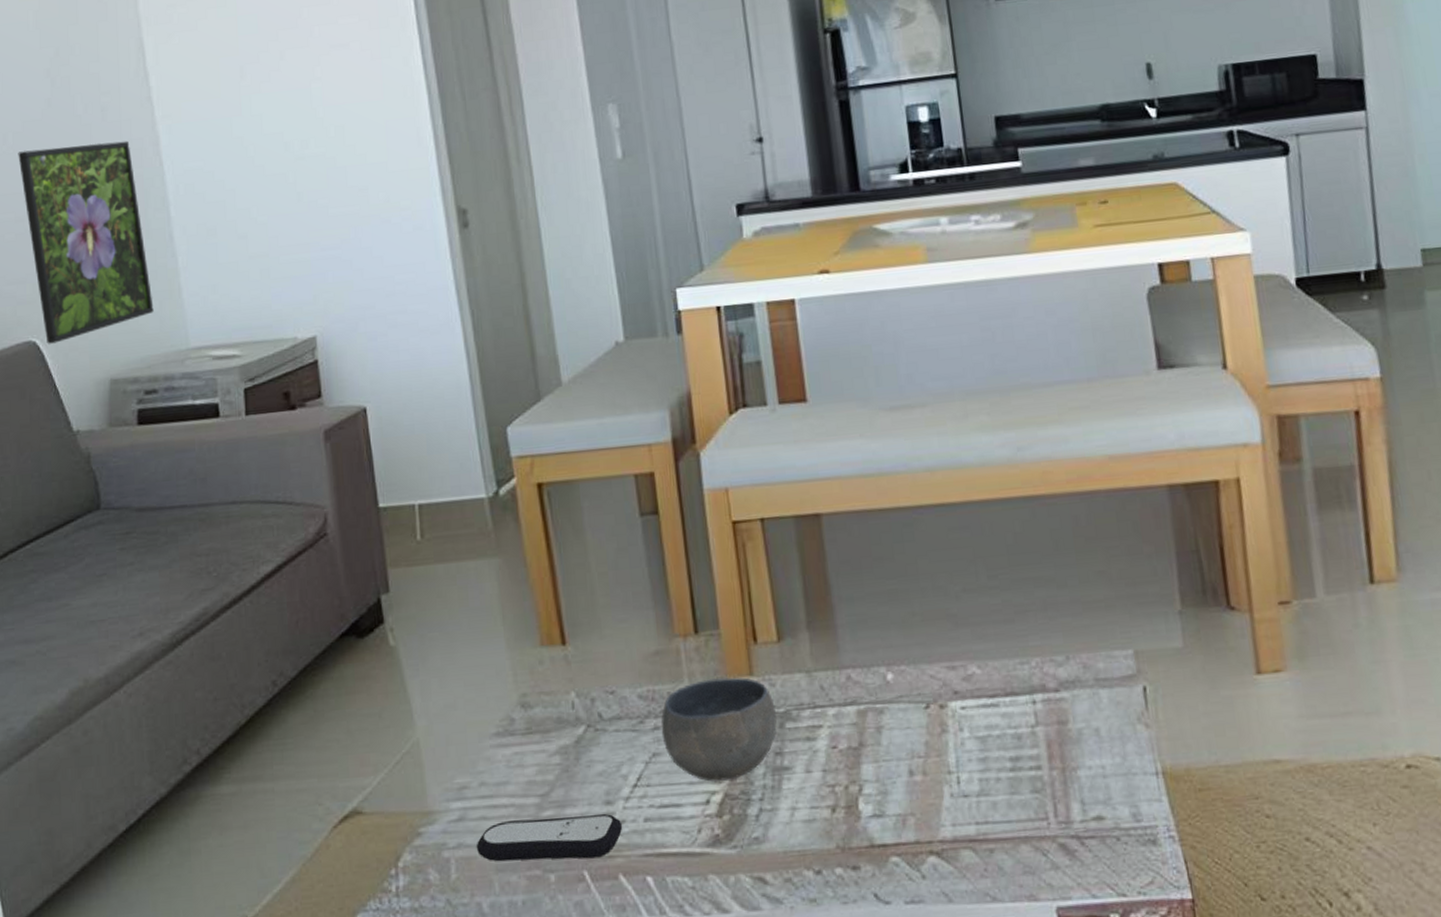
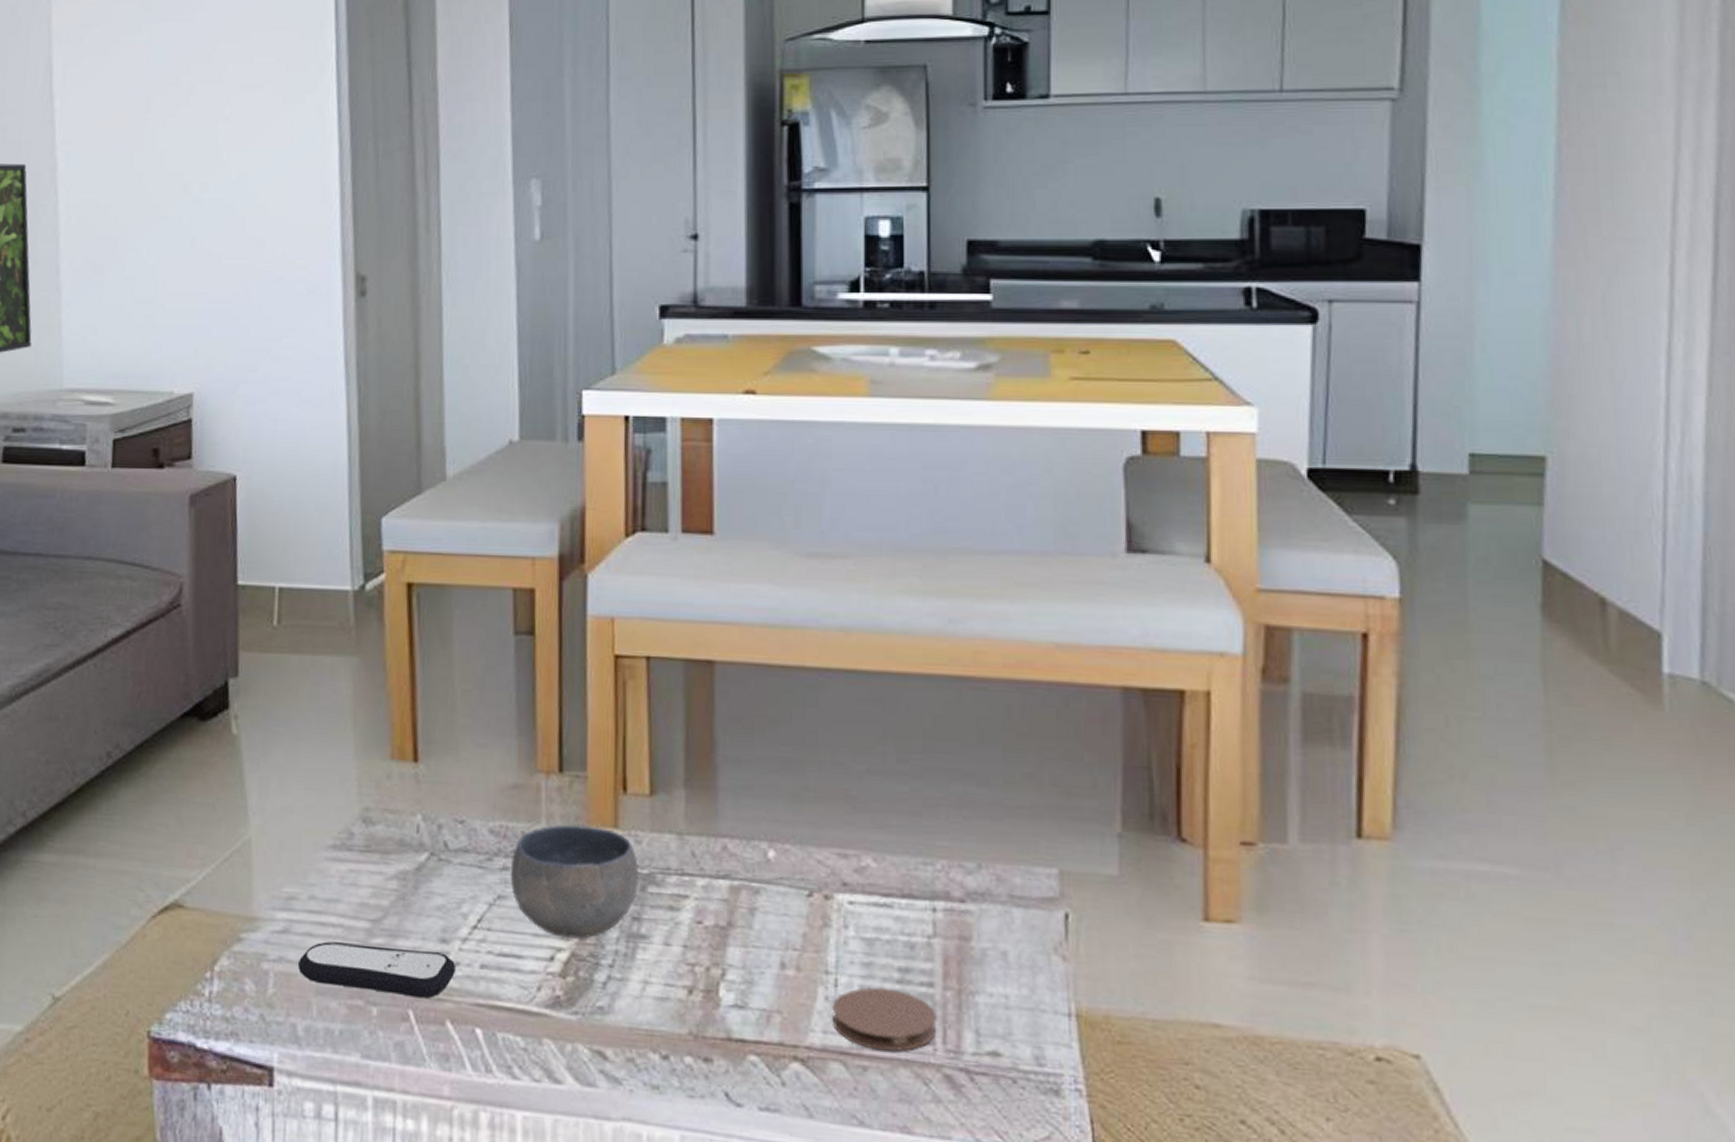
coaster: none [957,777,1049,833] -> present [831,987,937,1052]

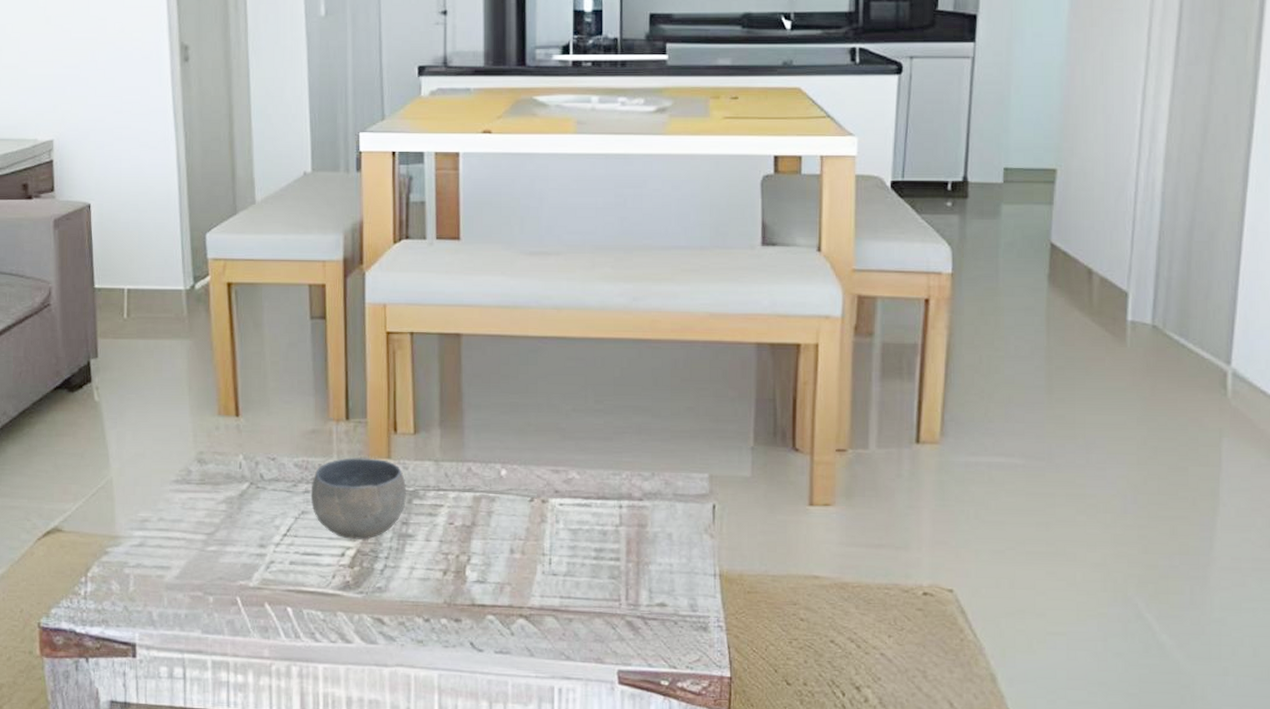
remote control: present [298,941,455,999] -> none [152,551,271,588]
coaster: present [831,987,937,1052] -> none [547,563,622,607]

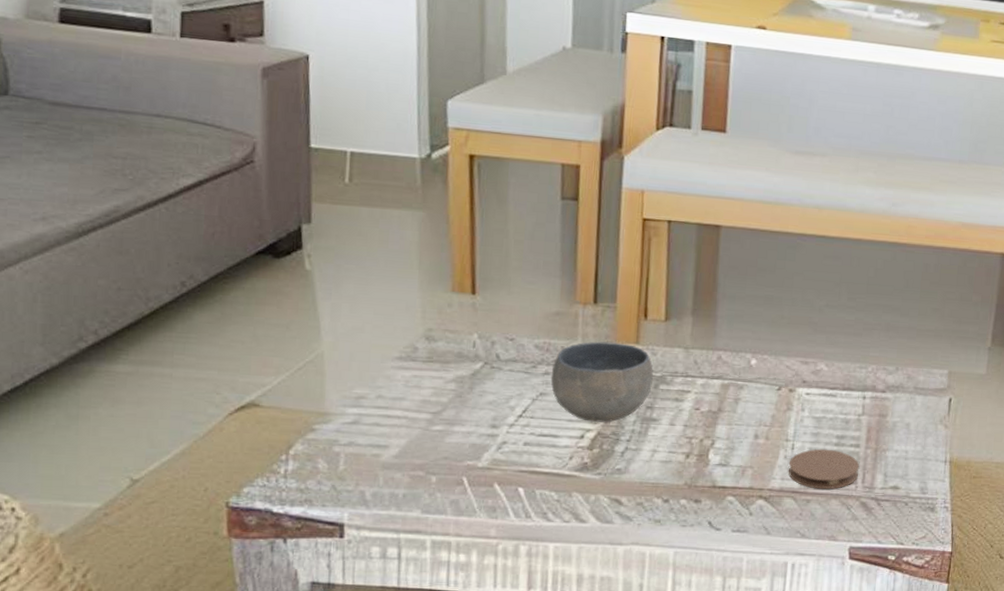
coaster: none [547,563,622,607] -> present [788,449,860,490]

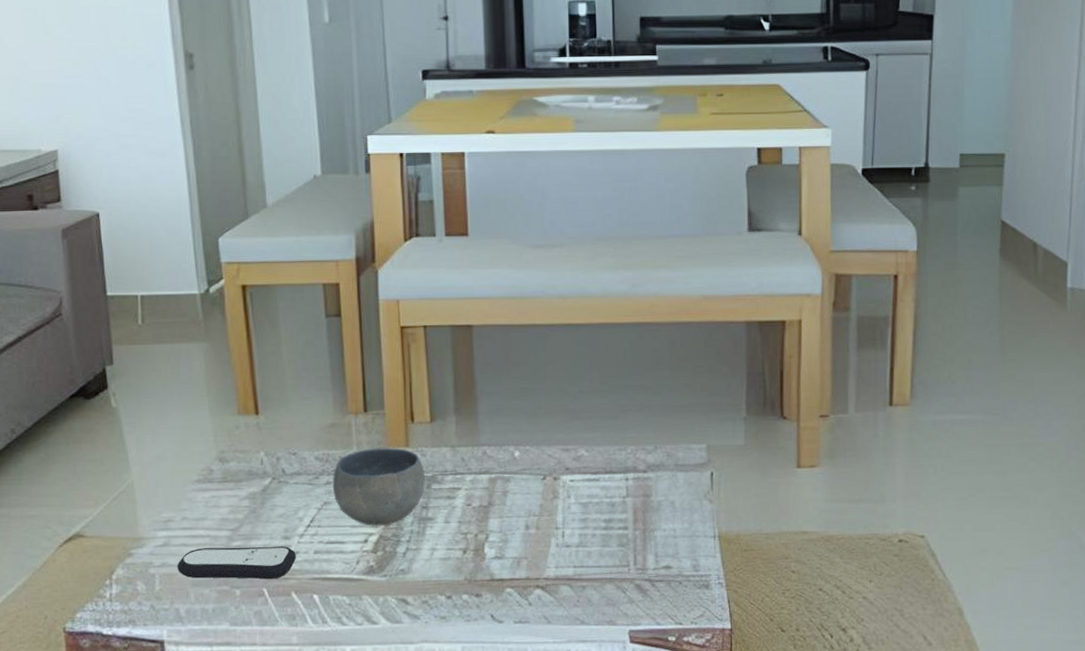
remote control: none [367,429,503,468] -> present [178,546,296,579]
coaster: present [788,449,860,490] -> none [561,534,630,575]

